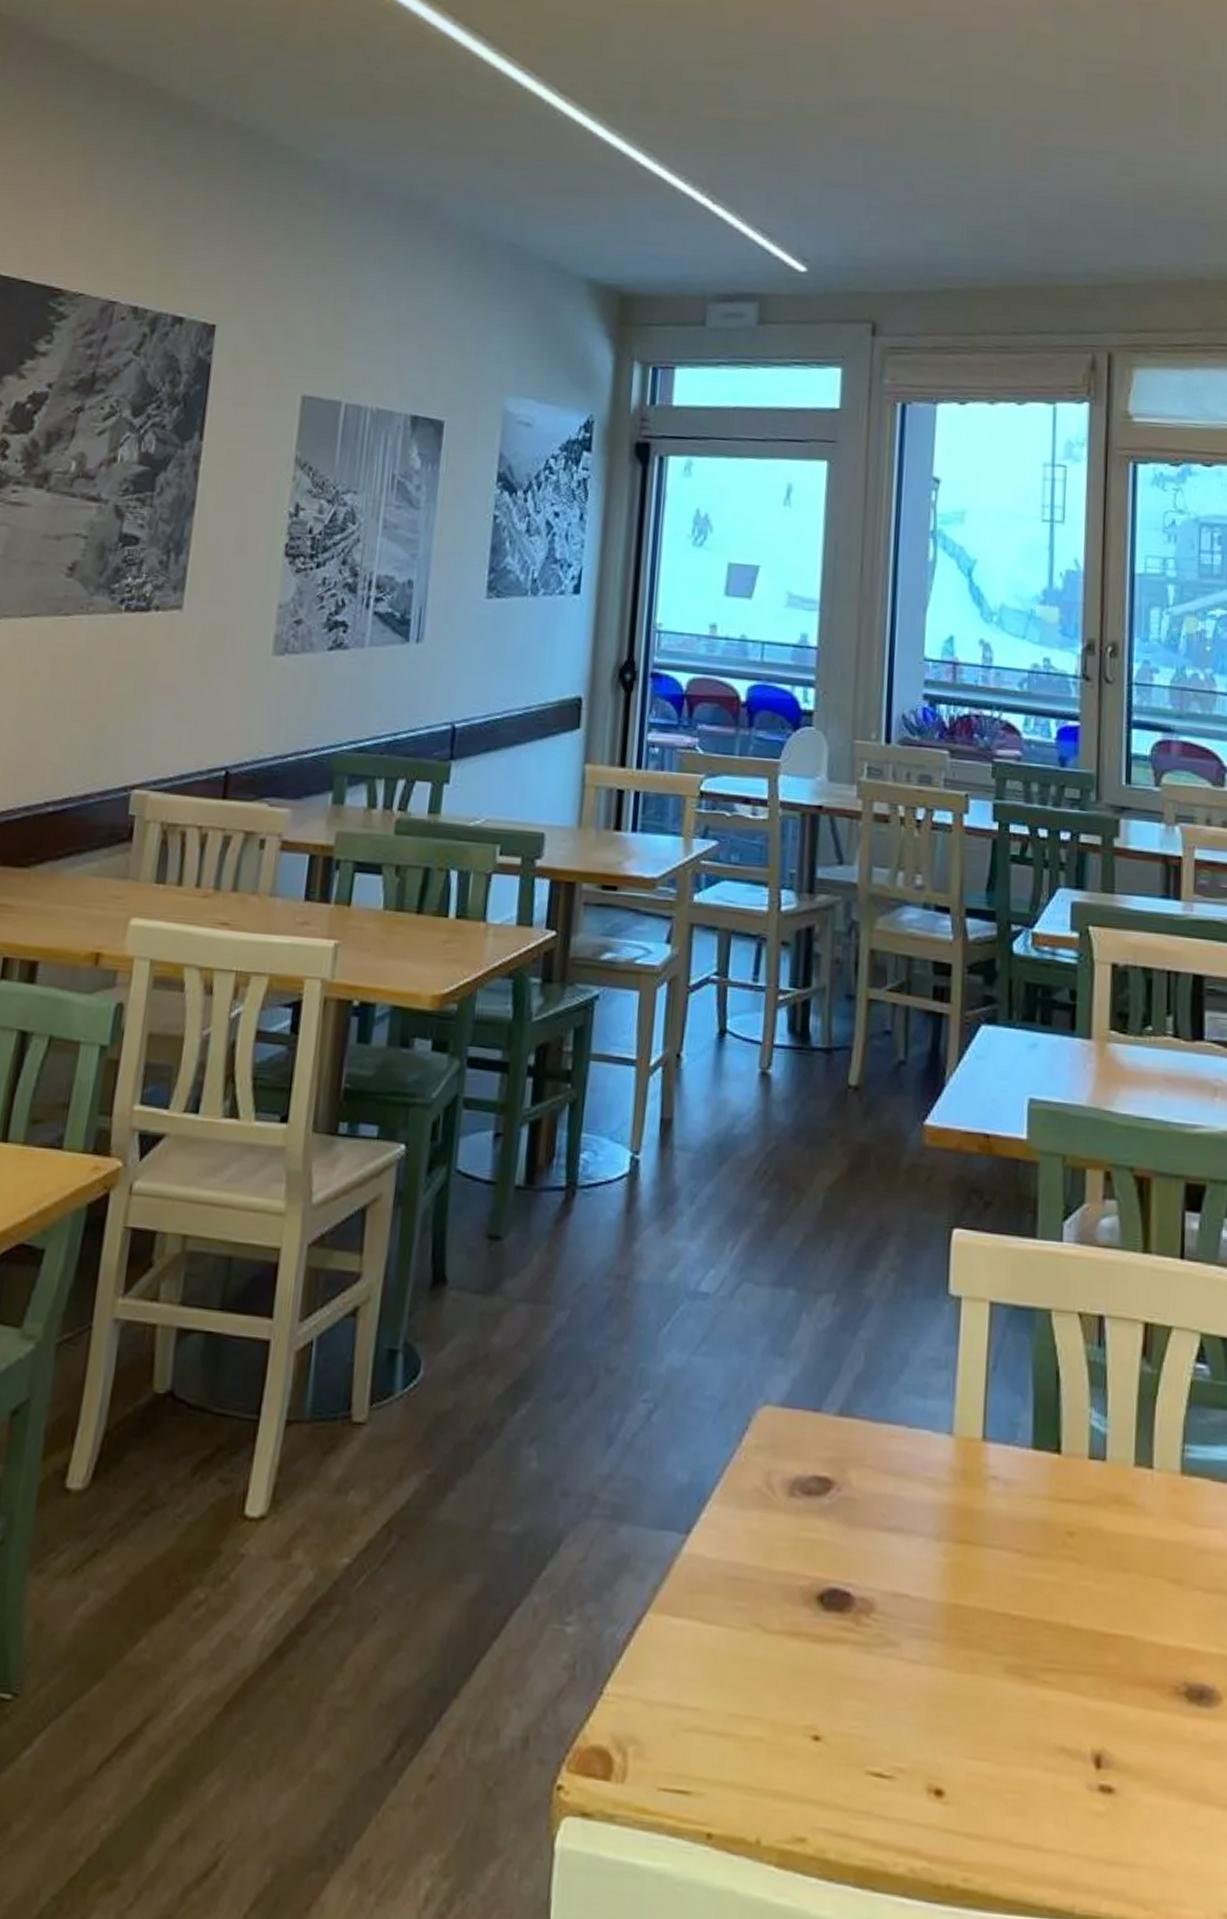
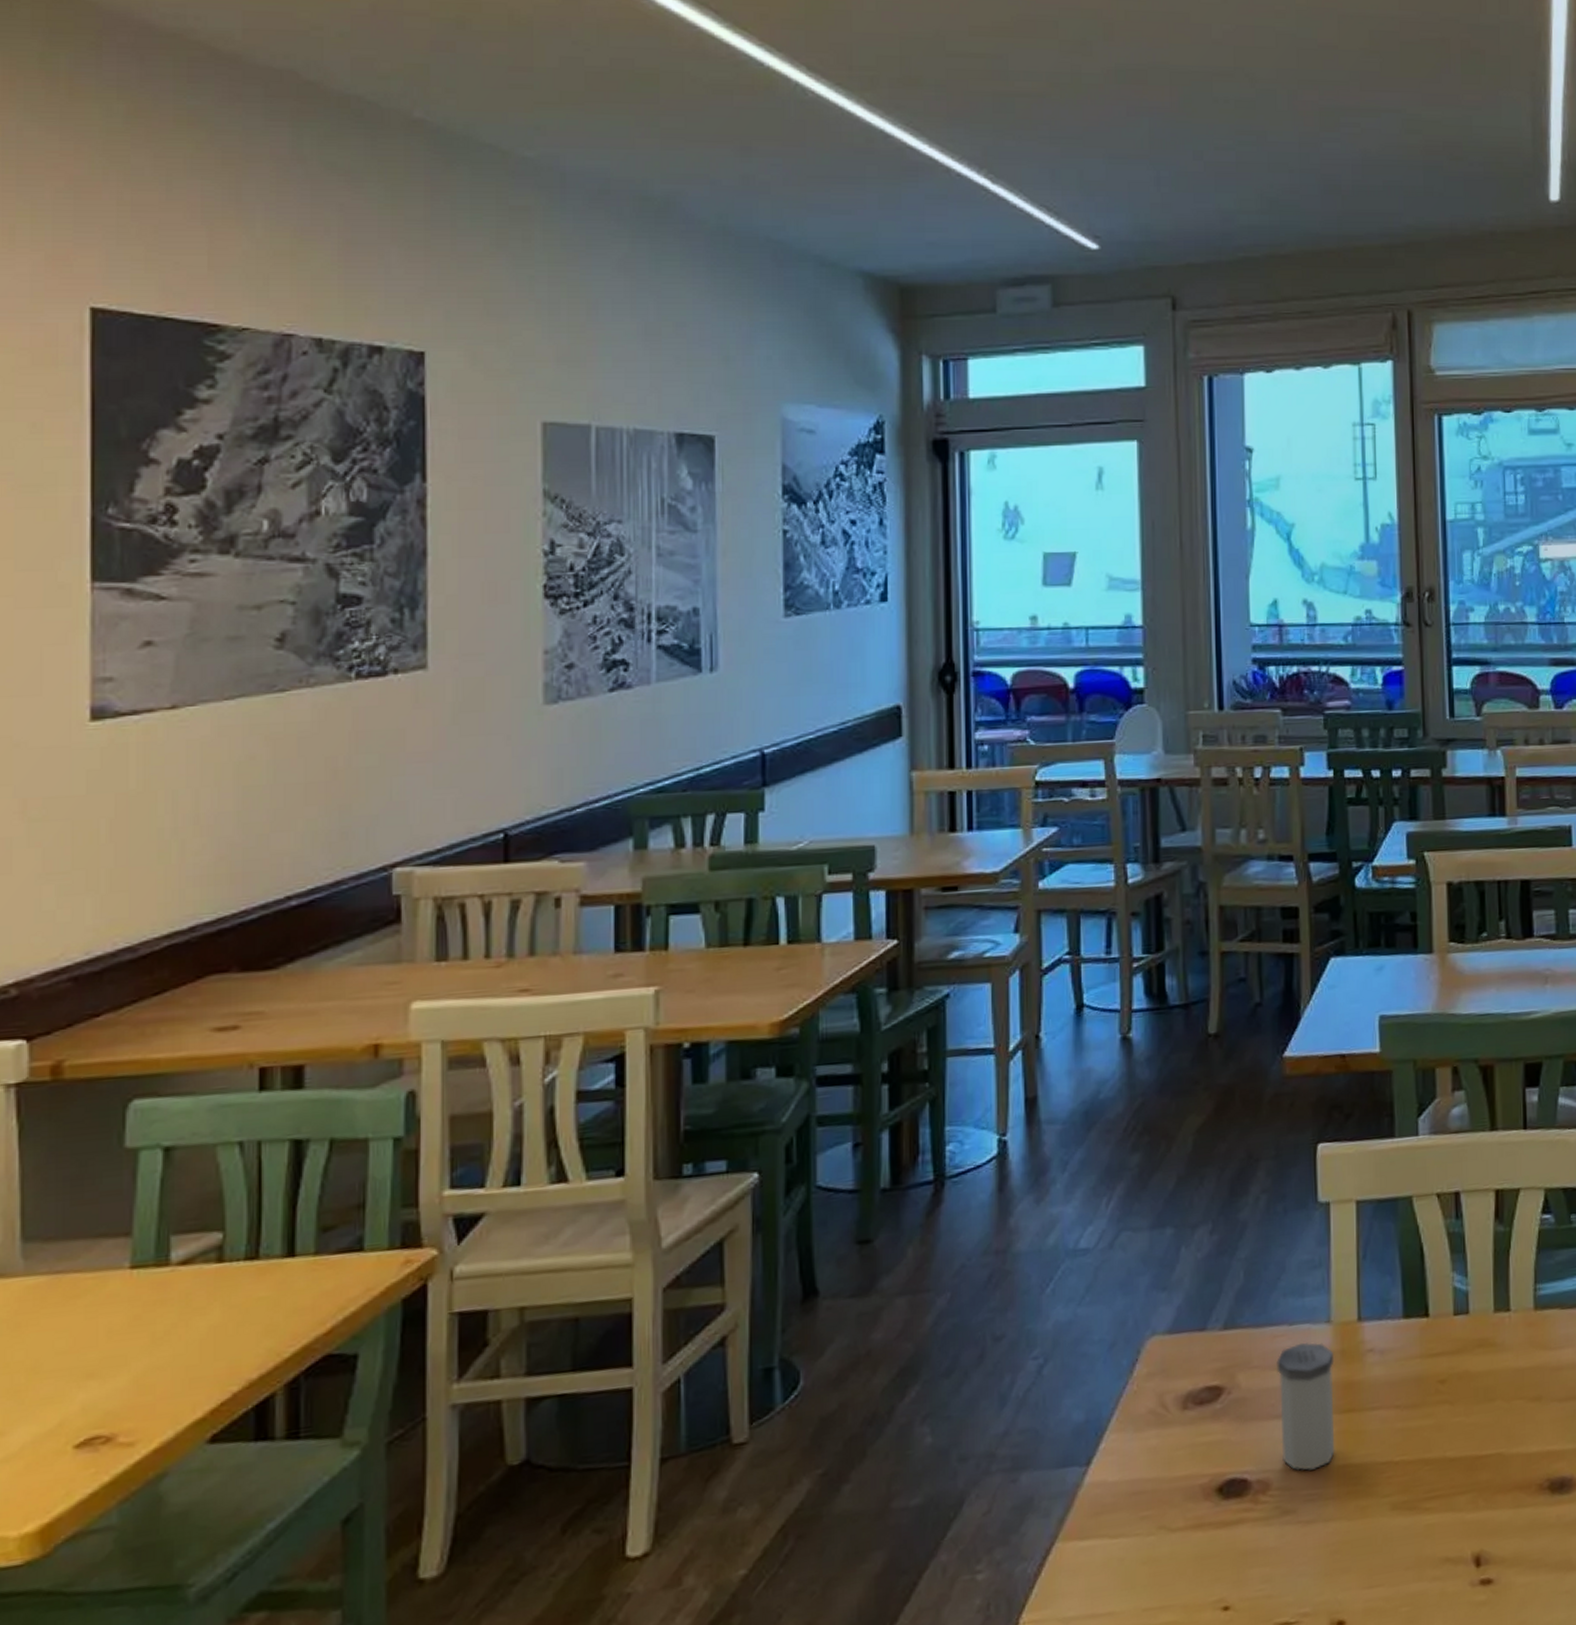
salt shaker: none [889,1450,954,1601] -> present [1276,1342,1335,1471]

